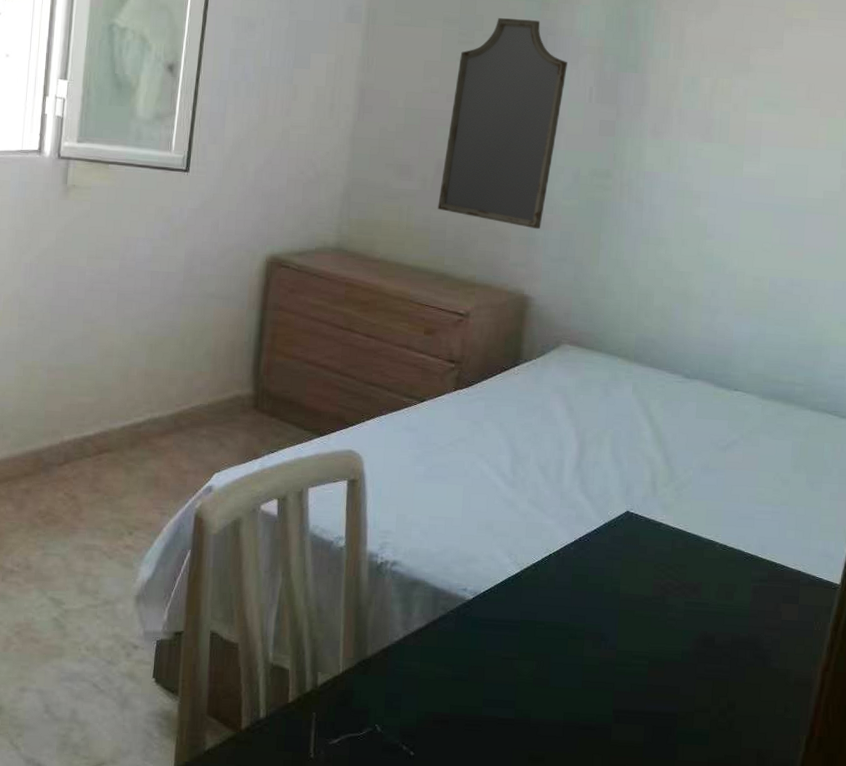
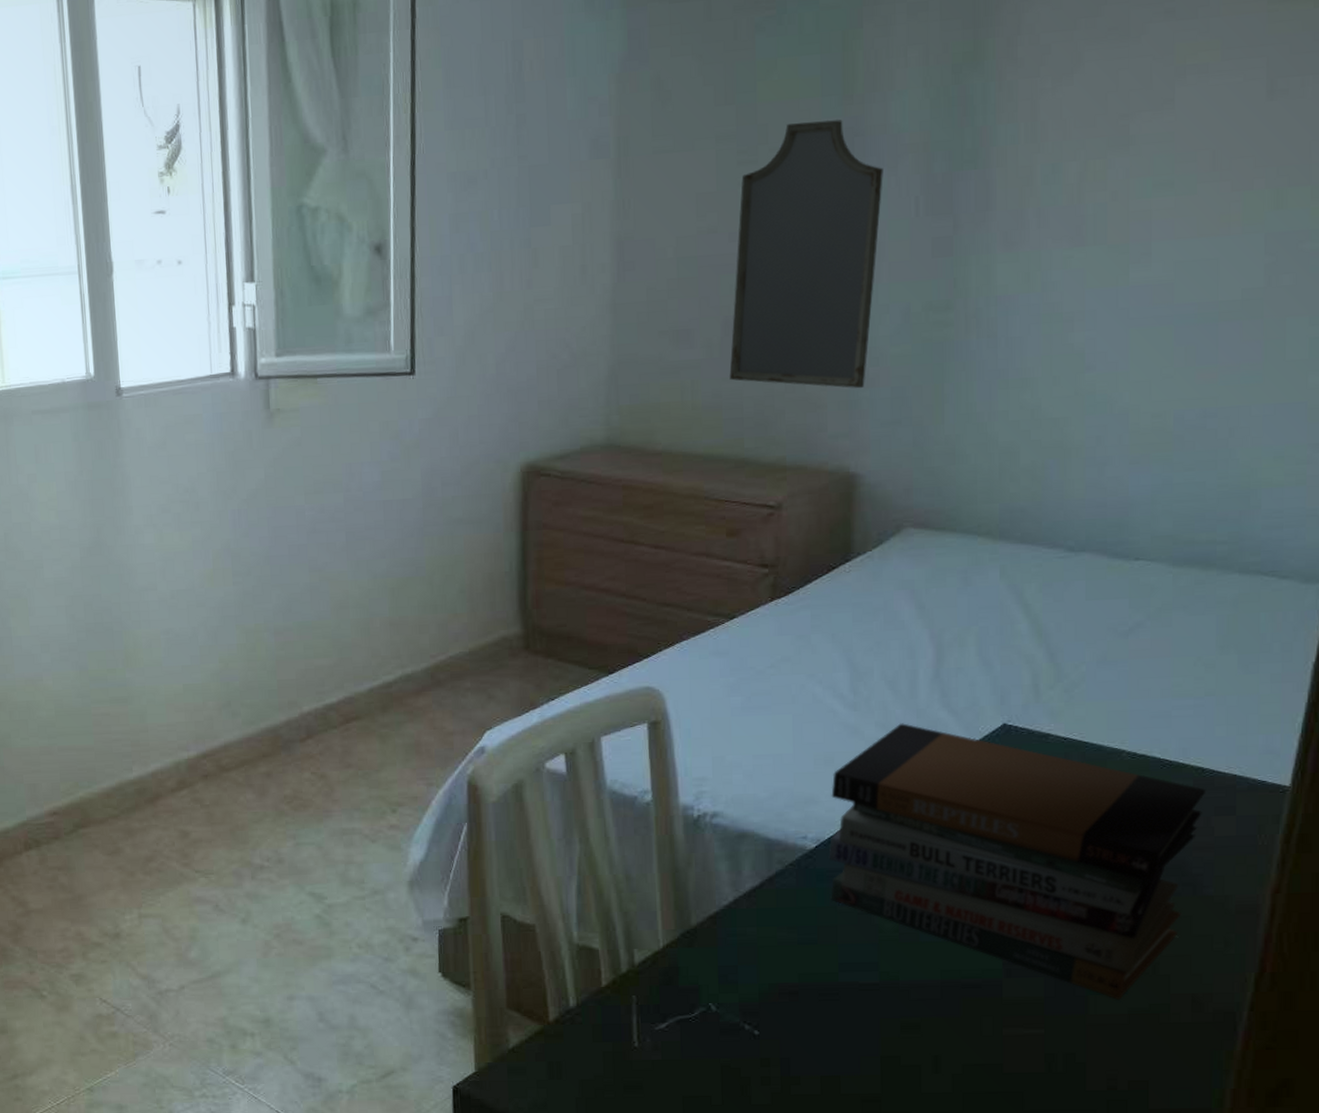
book stack: none [481,502,778,749] -> present [828,723,1206,1000]

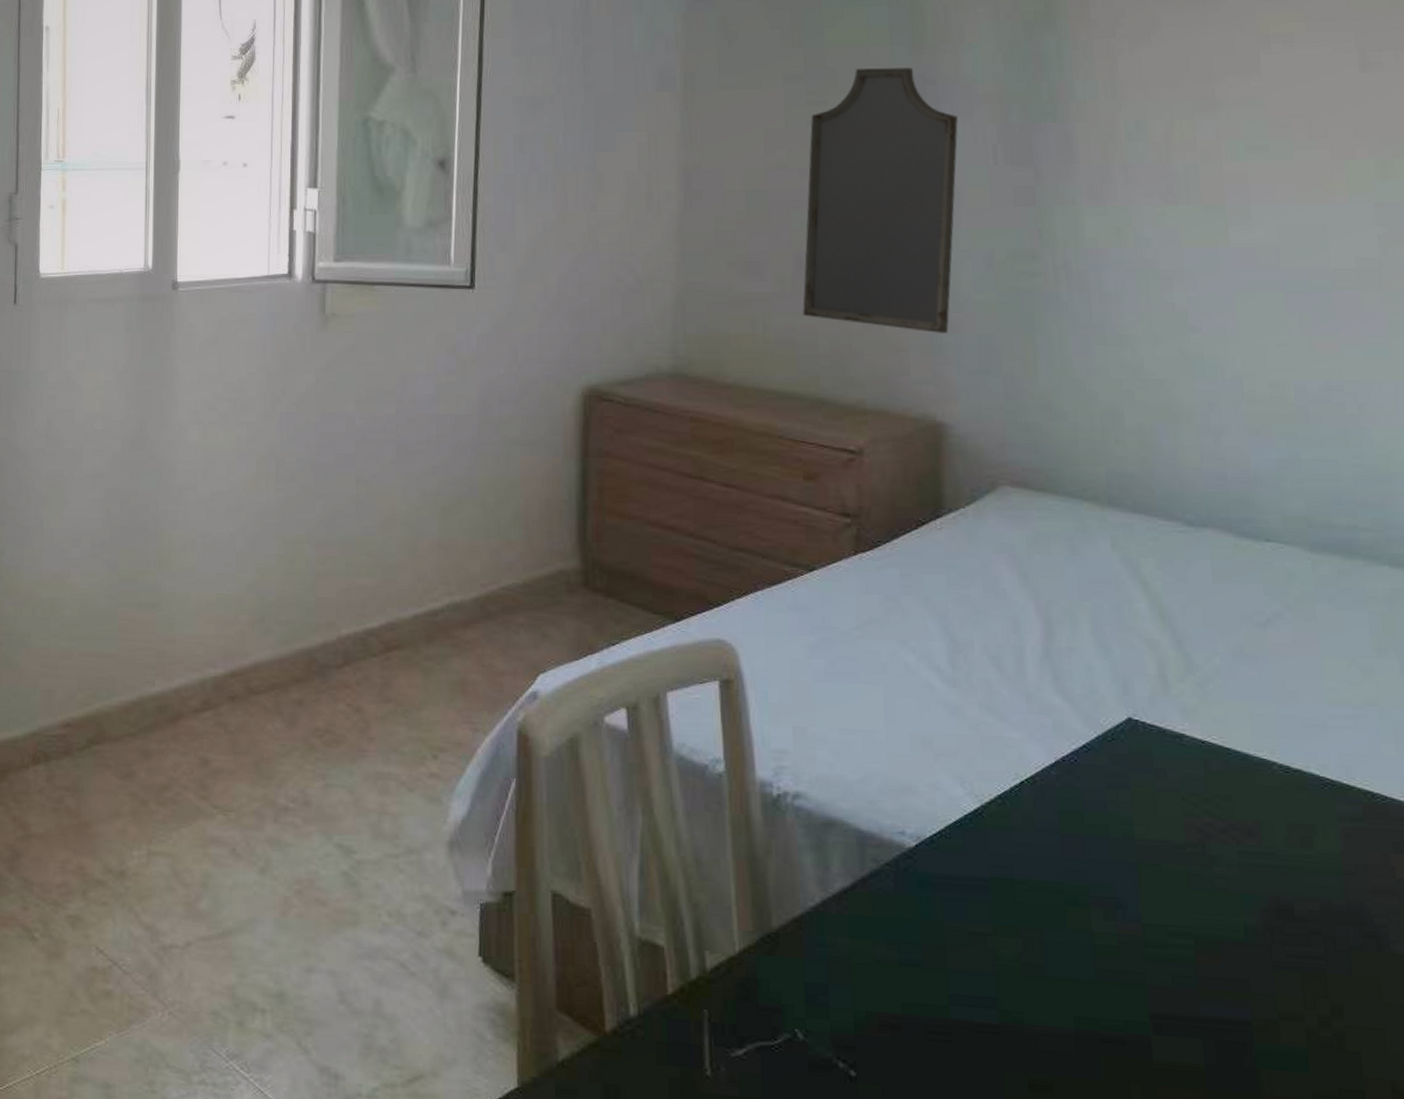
book stack: present [828,723,1206,1000] -> none [931,706,1380,1079]

